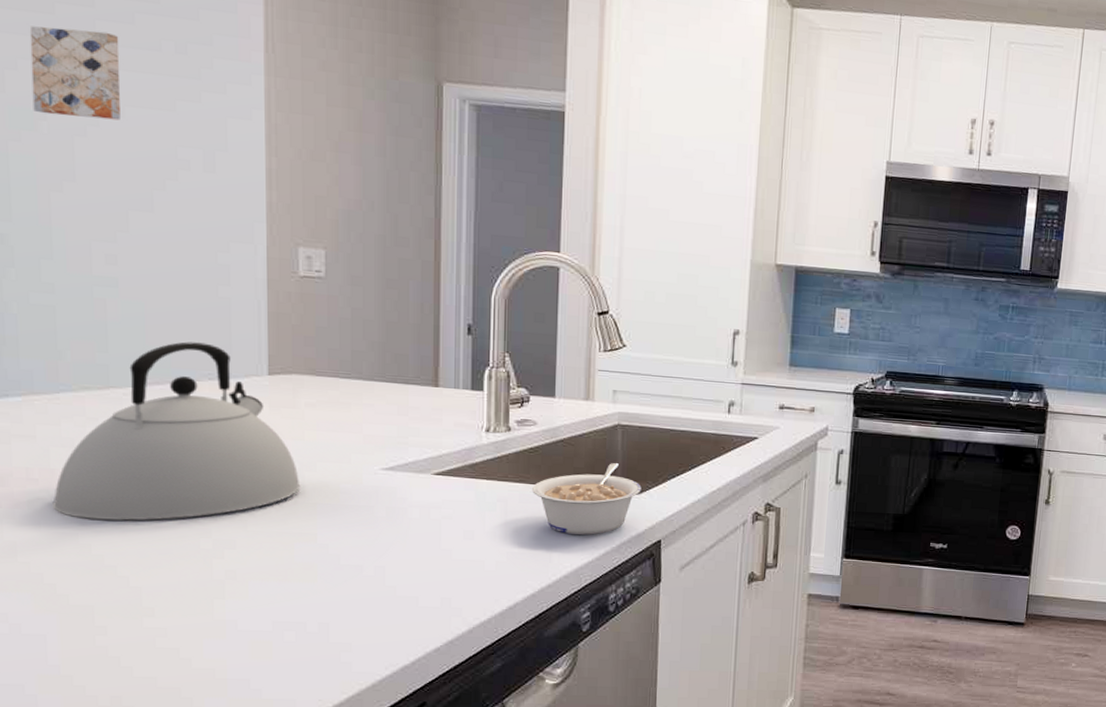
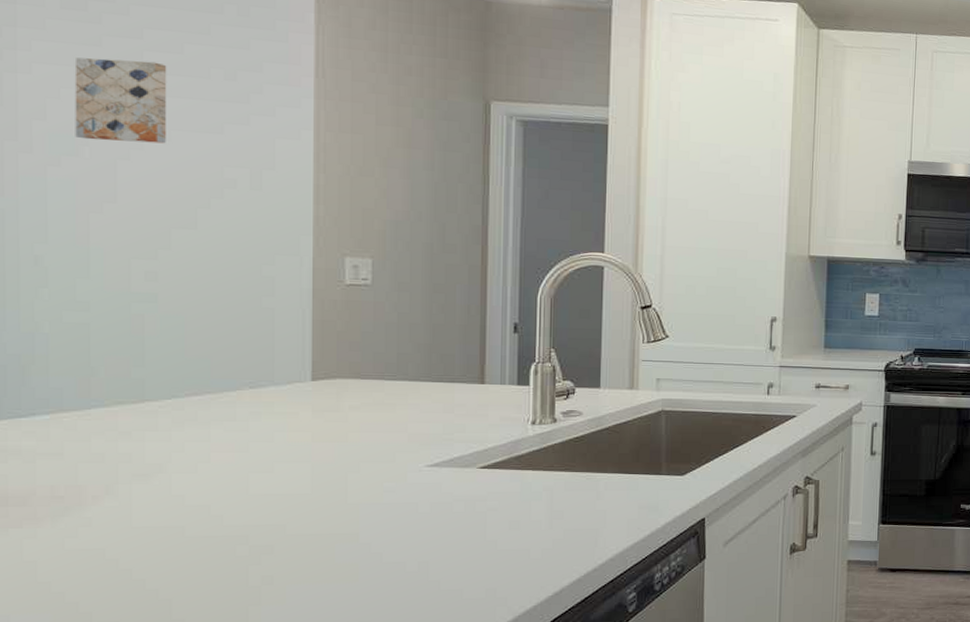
kettle: present [52,341,301,521] -> none [78,352,343,535]
legume: present [532,463,641,535] -> none [578,447,685,518]

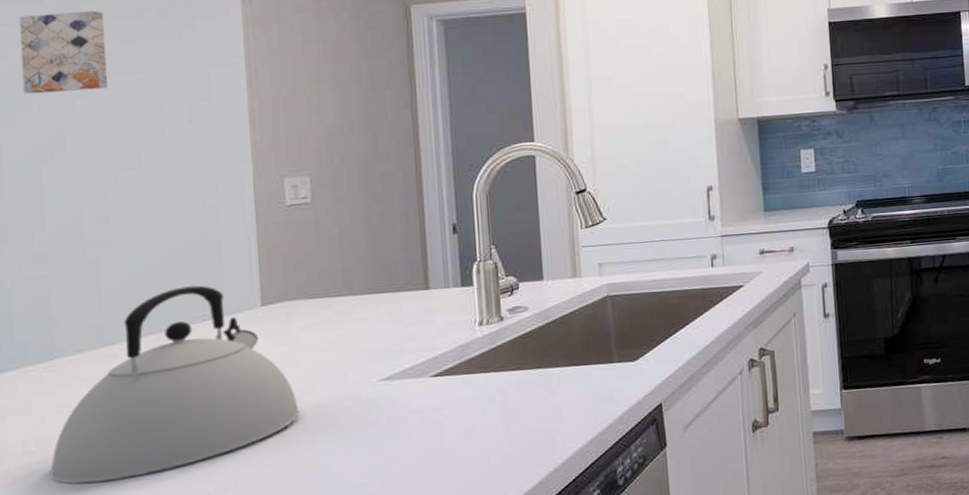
kettle: none [78,352,343,535] -> present [49,285,300,484]

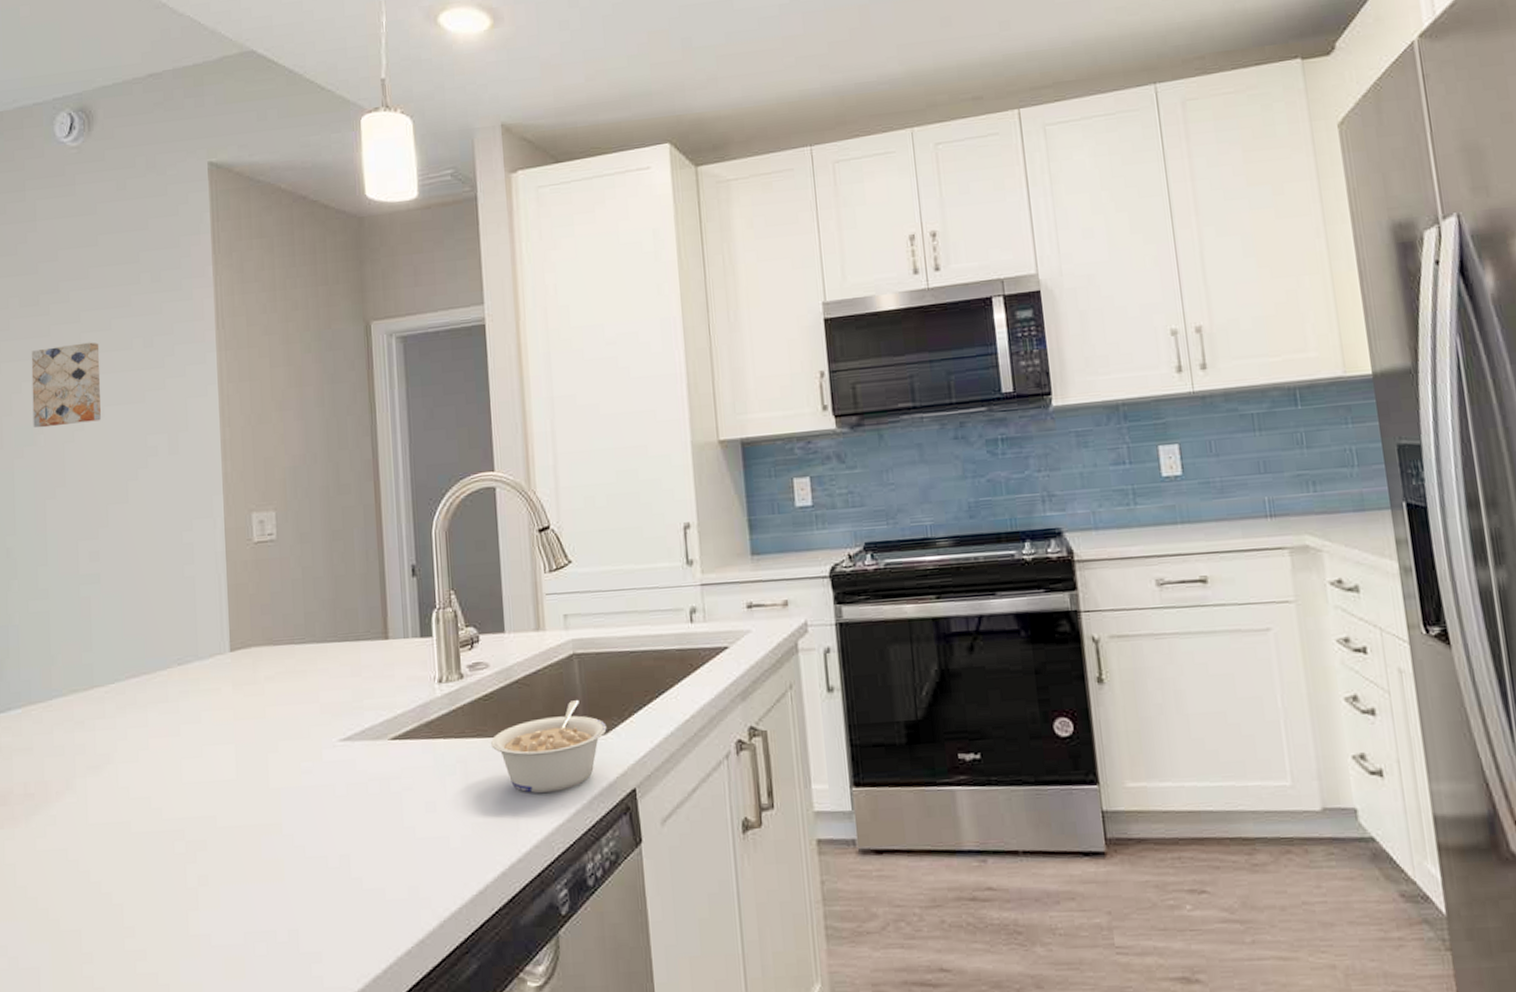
kettle: present [49,285,300,484] -> none [46,627,265,833]
legume: none [530,334,637,414] -> present [491,700,607,793]

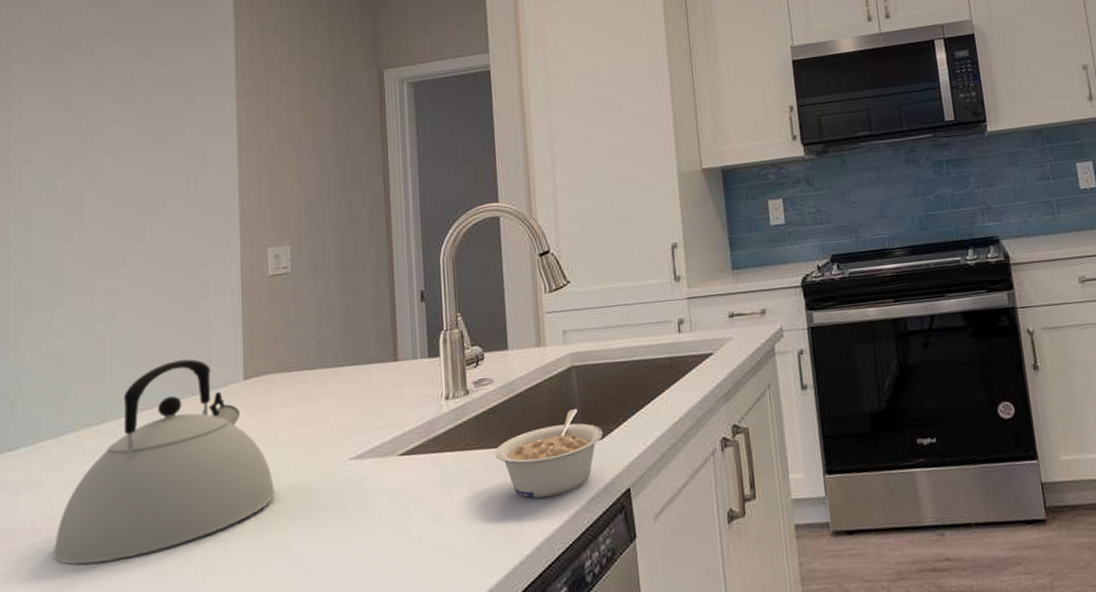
wall art: present [31,342,101,428] -> none [52,93,121,175]
kettle: none [46,627,265,833] -> present [53,359,276,565]

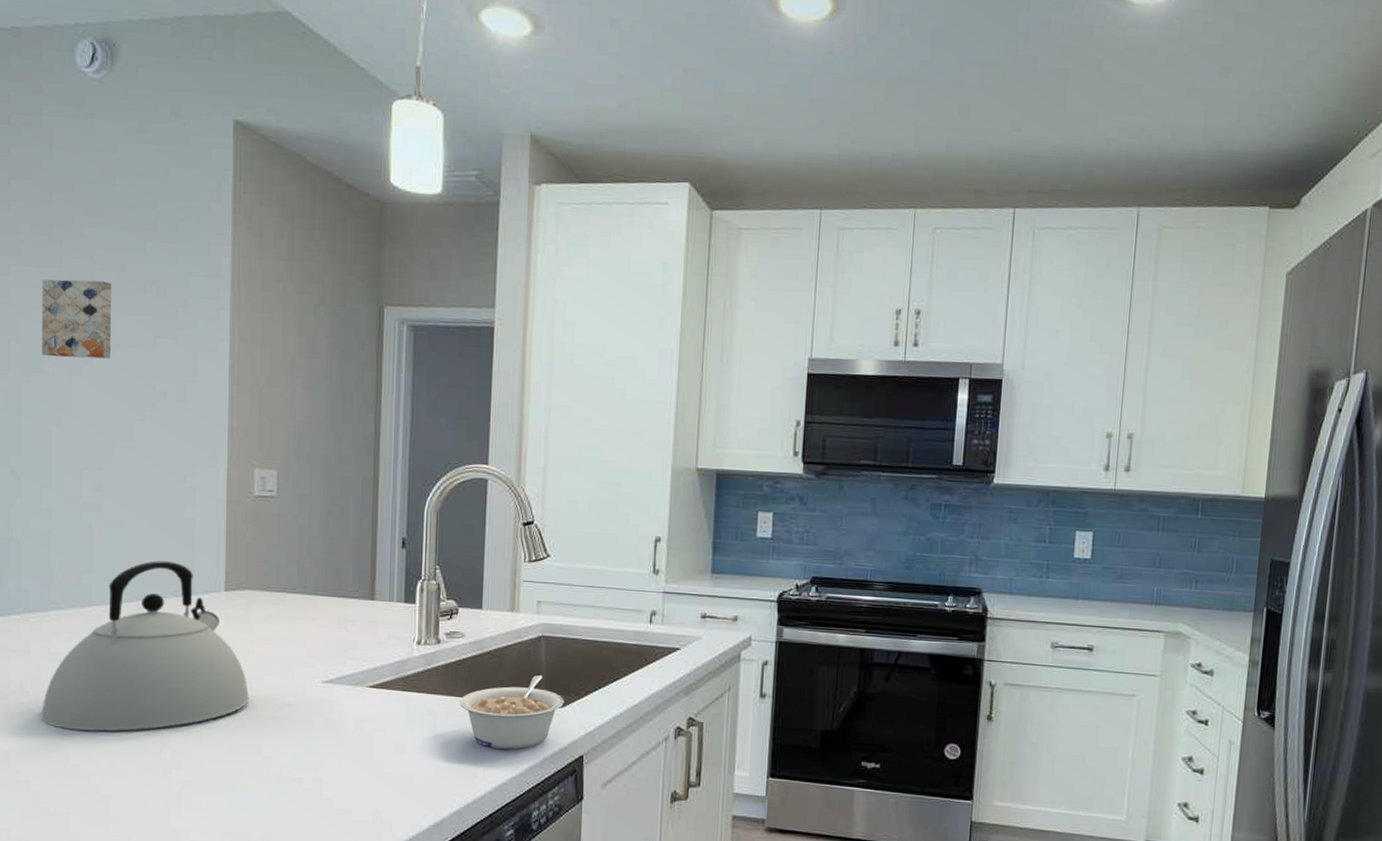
wall art: none [52,93,121,175] -> present [41,279,112,359]

